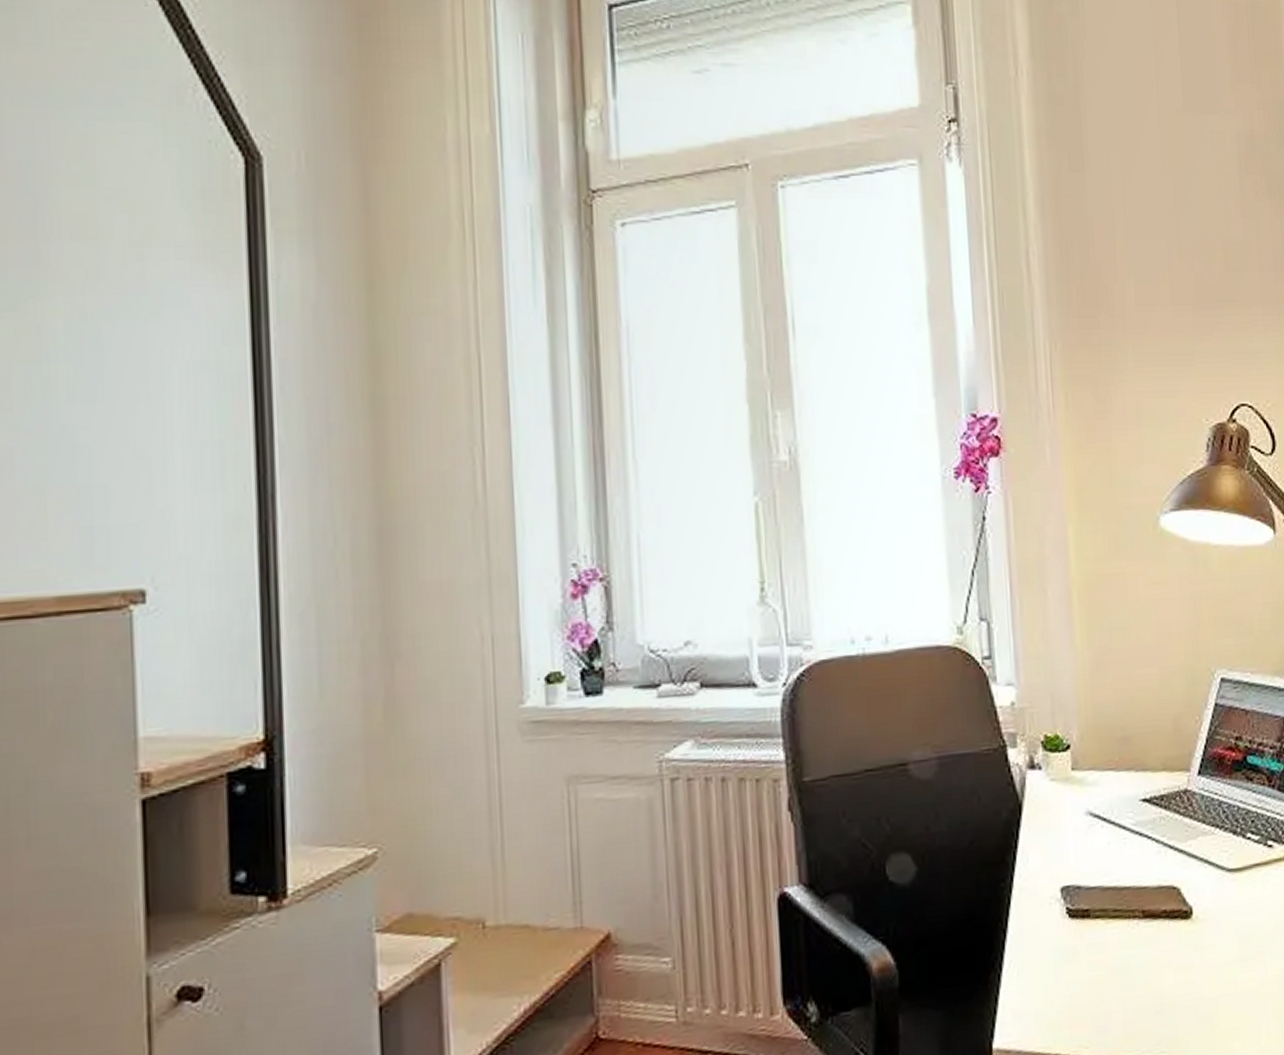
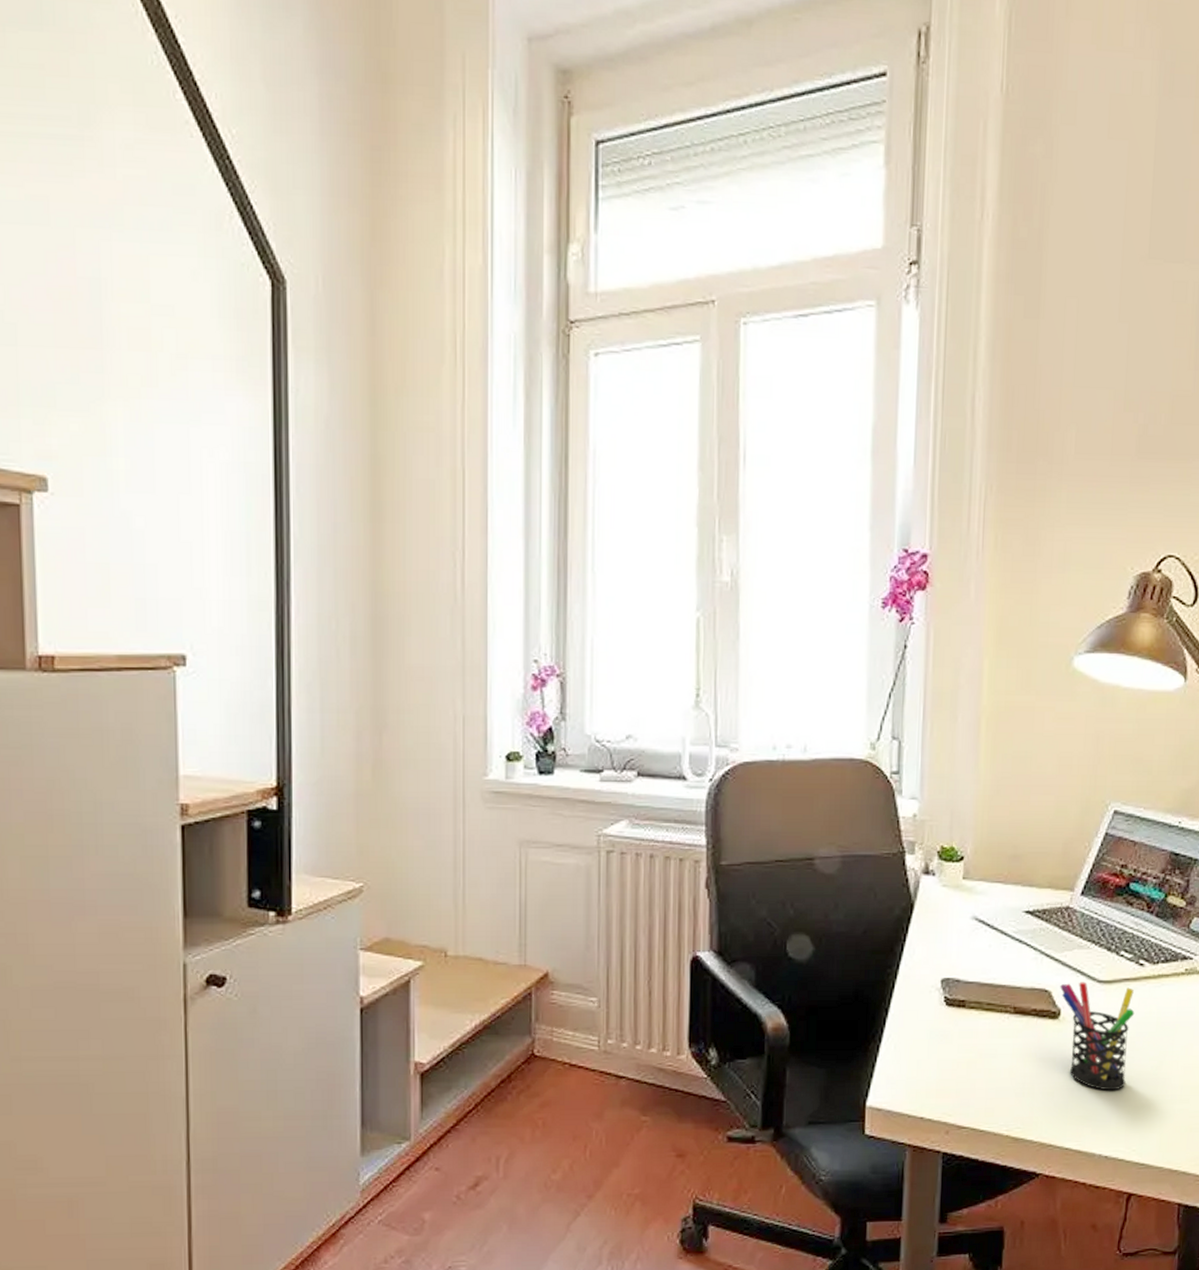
pen holder: none [1188,872,1271,995] -> present [1060,982,1135,1091]

